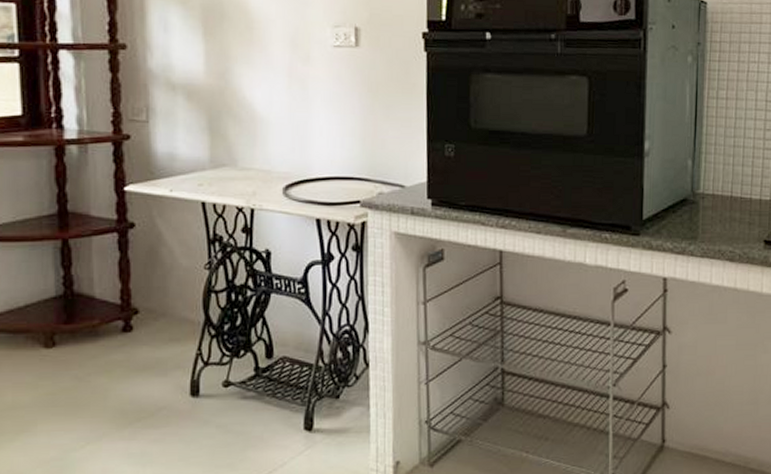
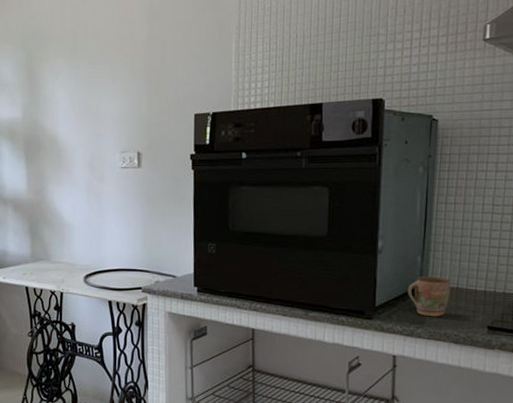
mug: none [678,183,724,231] -> present [407,276,451,317]

